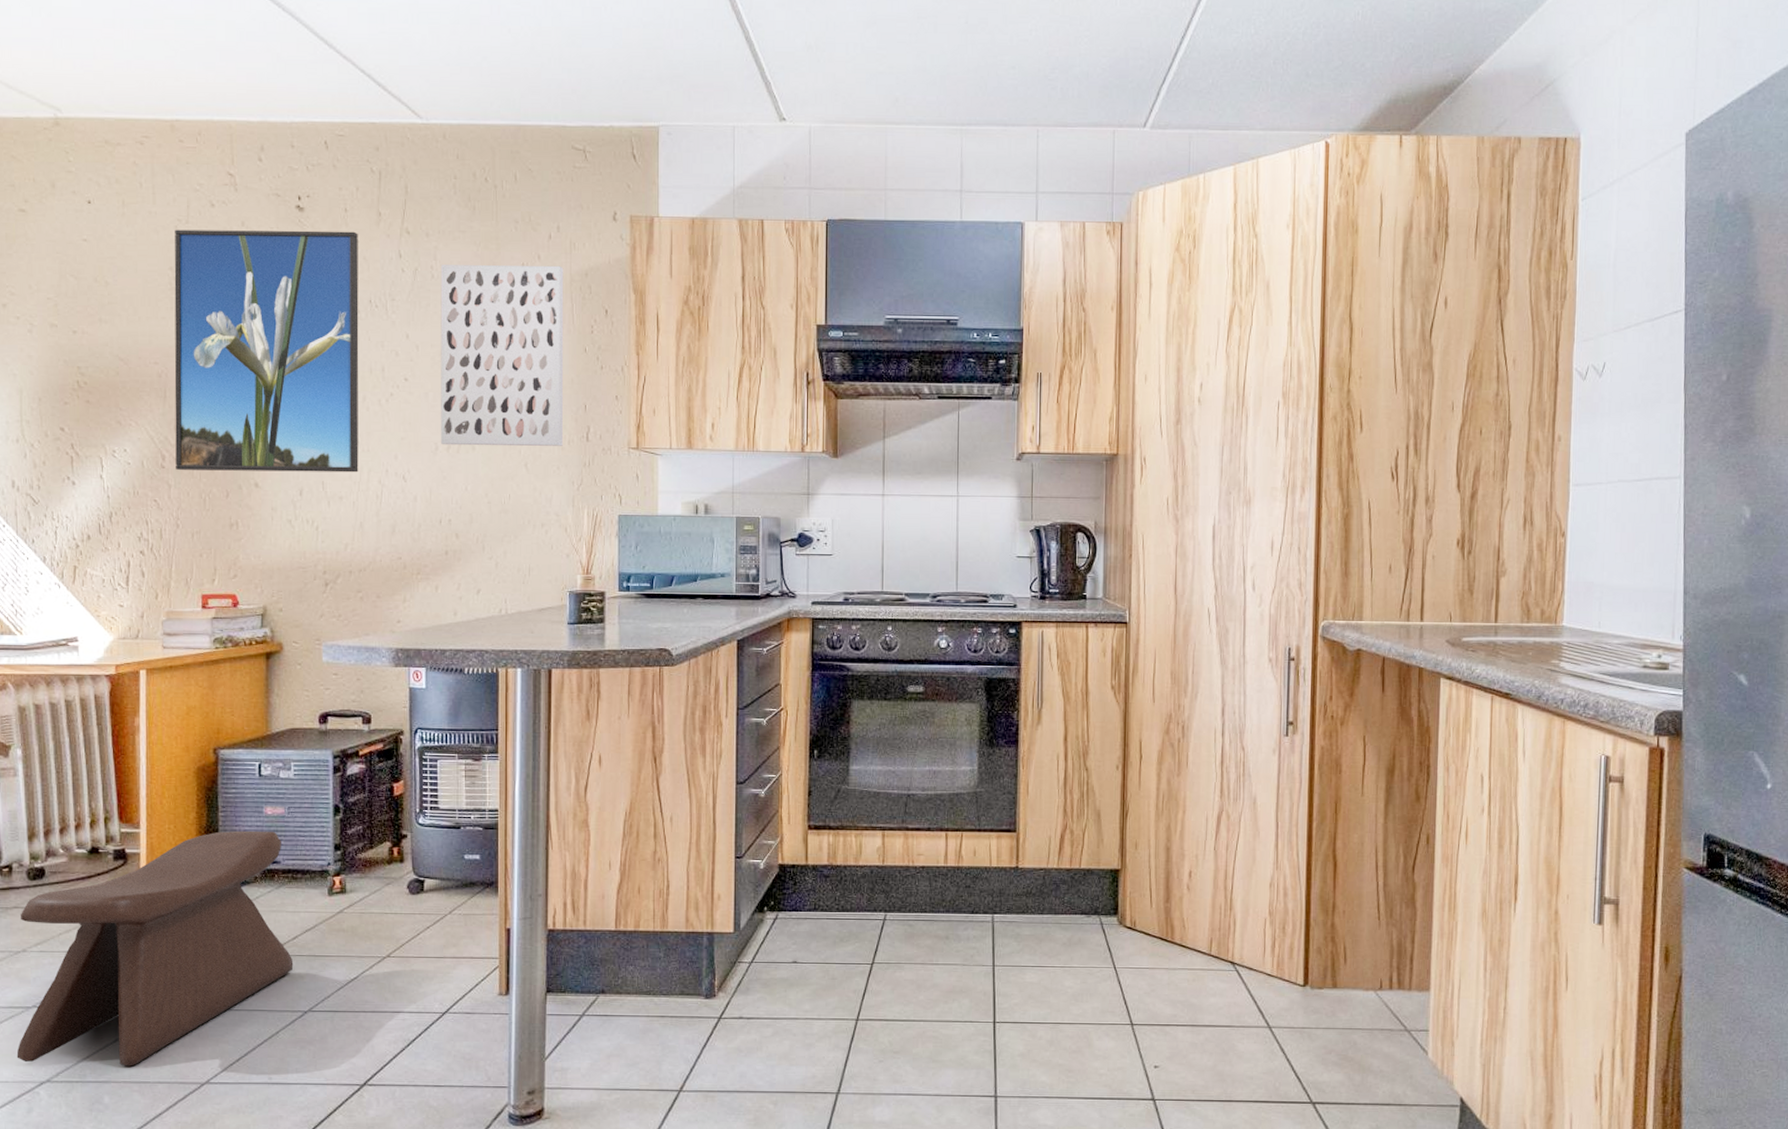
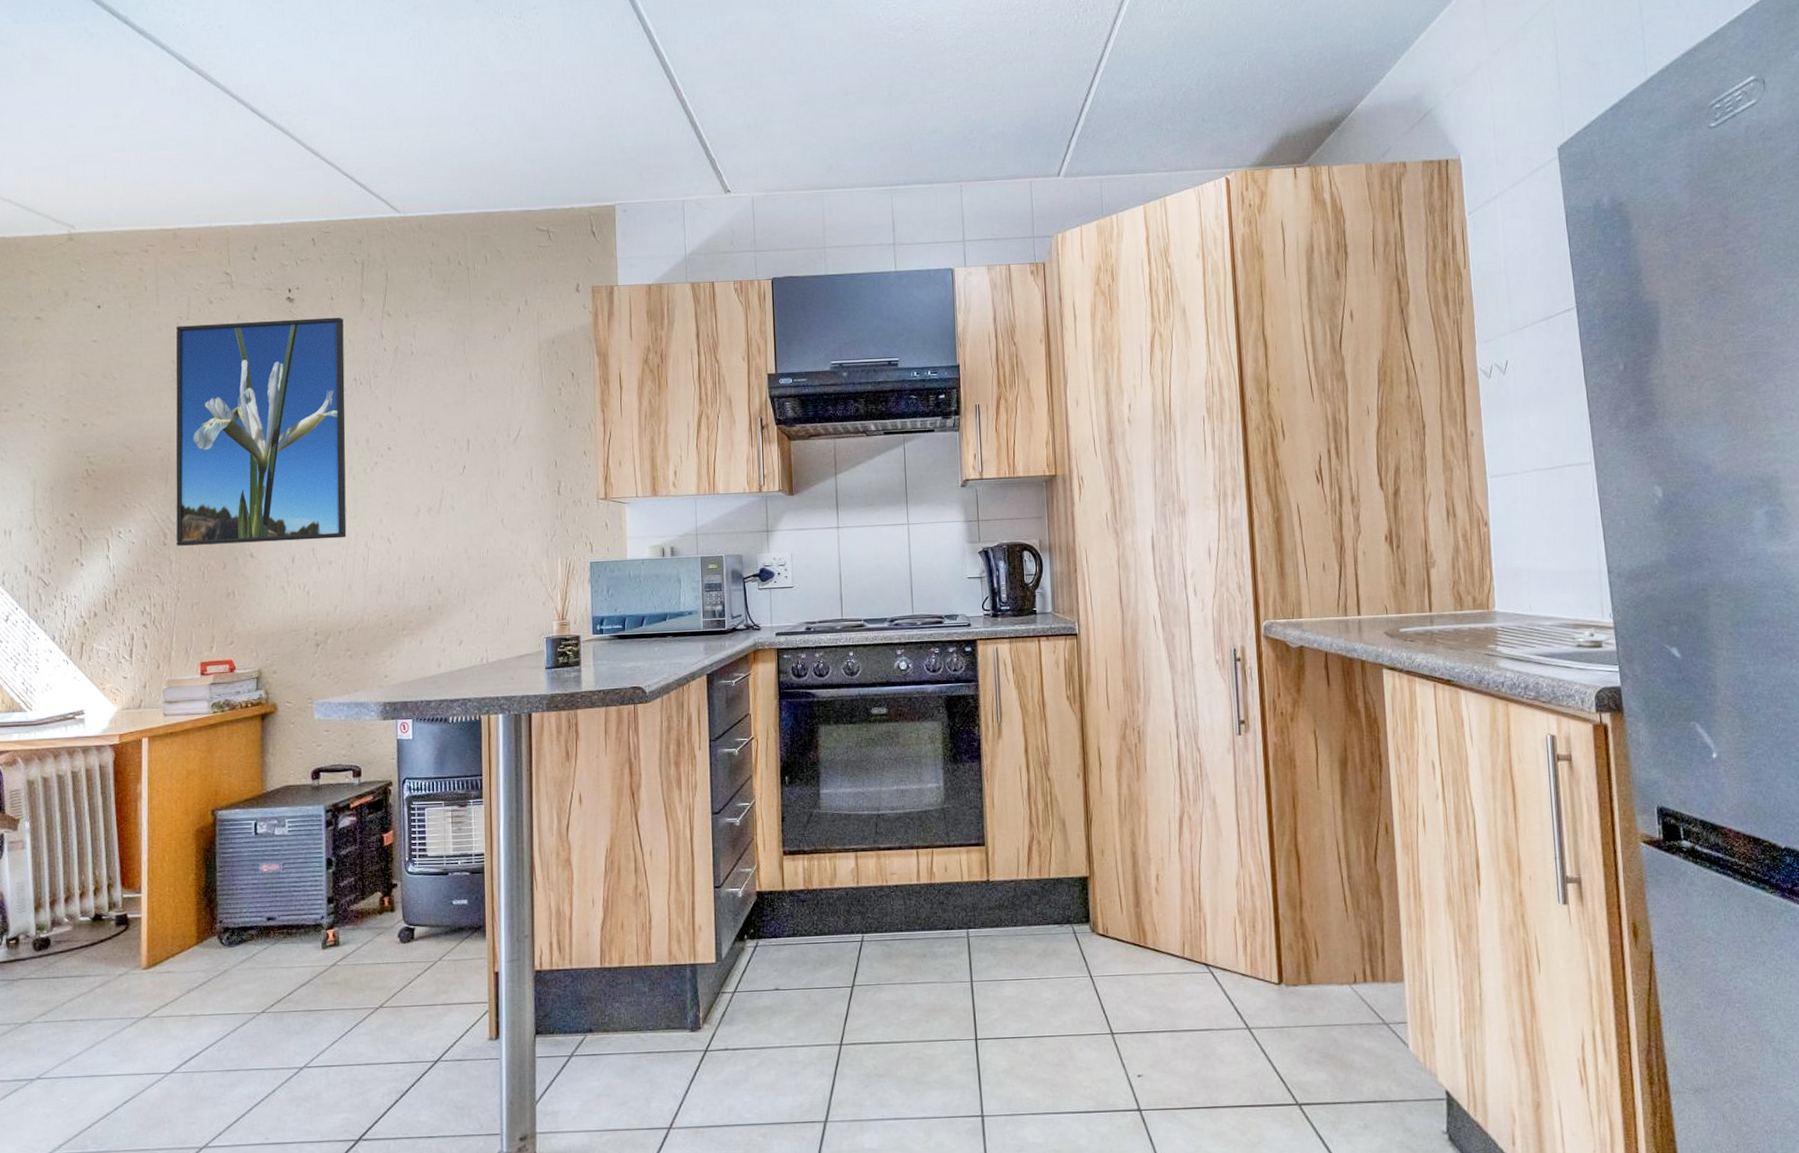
stool: present [16,830,294,1067] -> none [20,888,289,1136]
wall art: present [440,264,564,446] -> none [419,335,536,507]

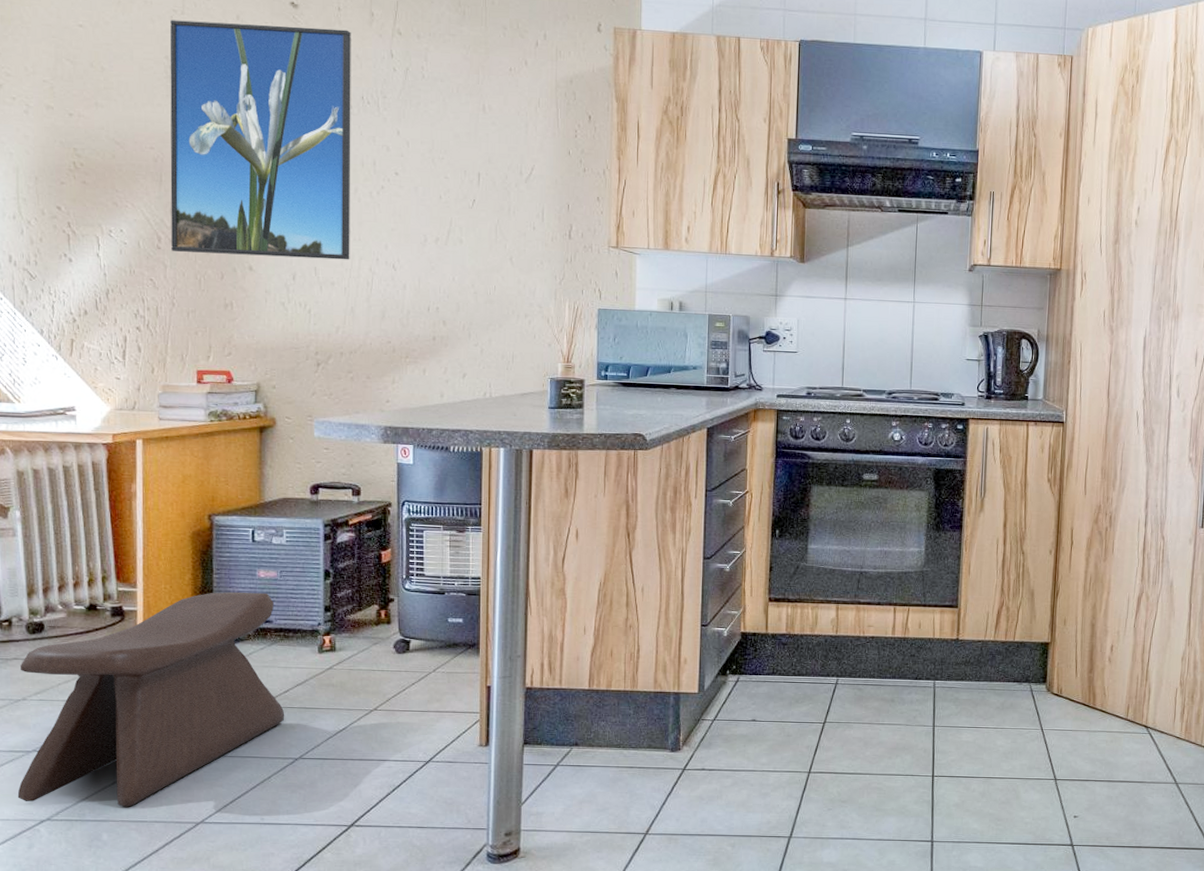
stool: none [20,888,289,1136] -> present [17,591,285,807]

